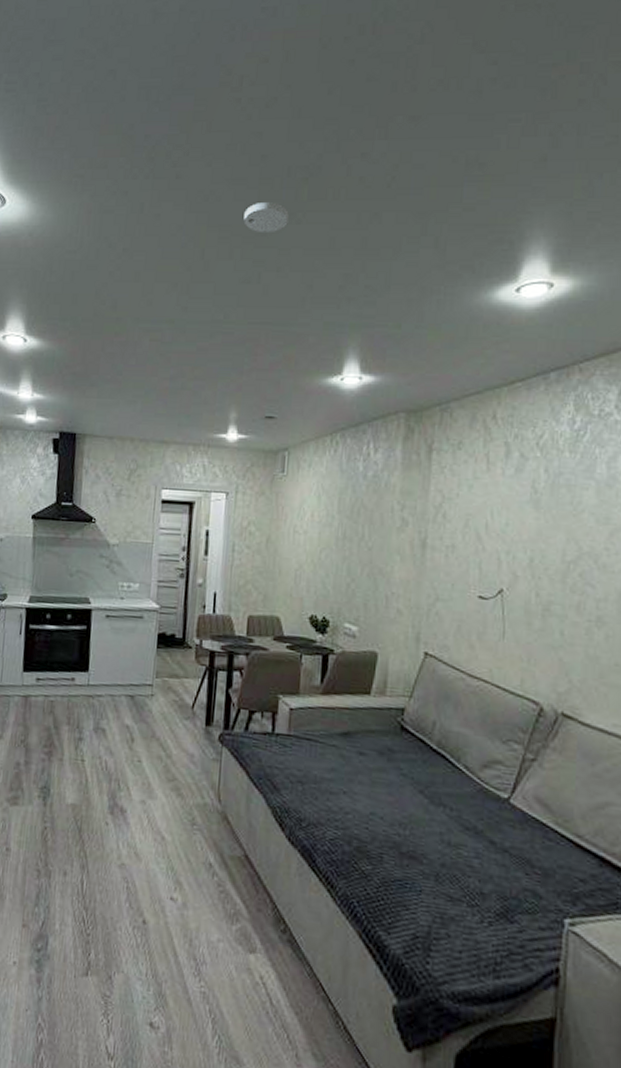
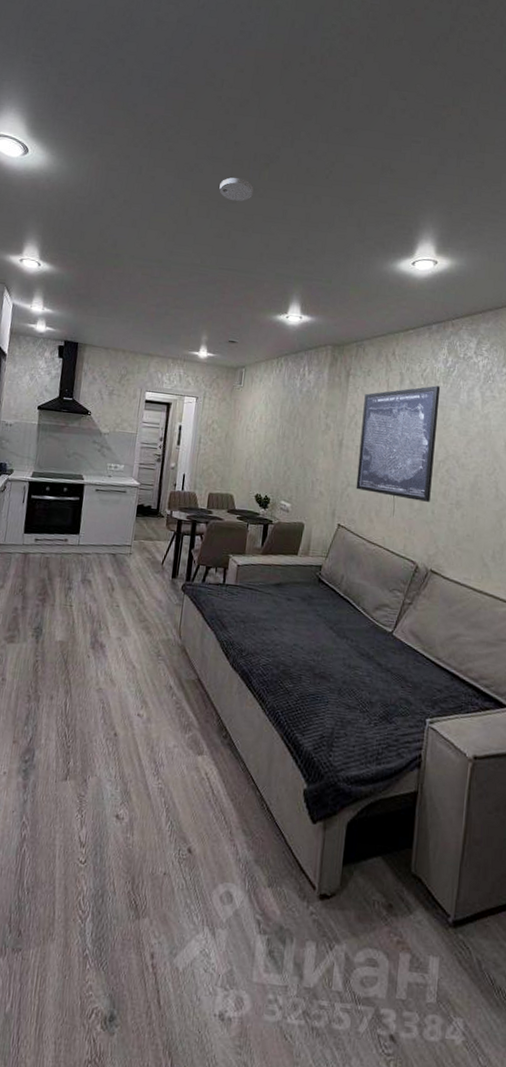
wall art: none [447,457,566,619] -> present [356,385,441,502]

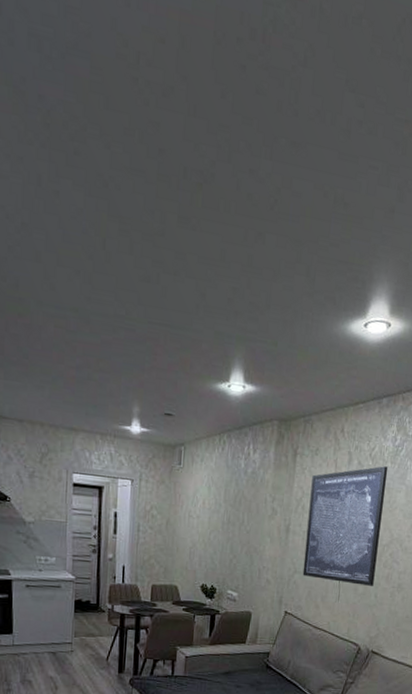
smoke detector: present [219,177,254,202] -> none [142,199,185,234]

